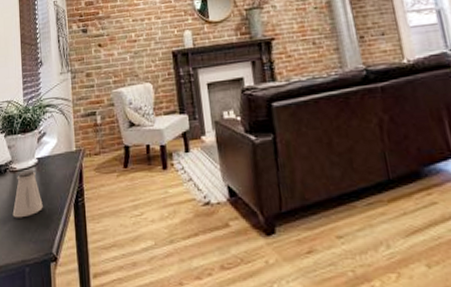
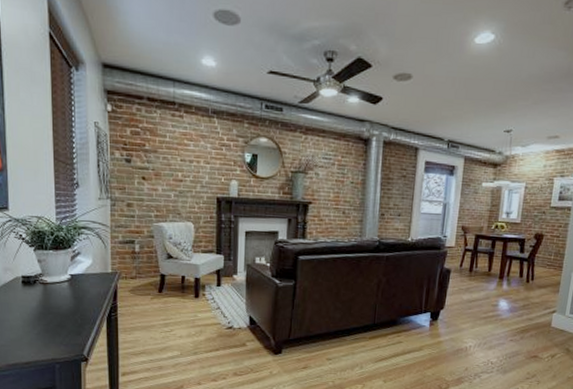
saltshaker: present [12,169,43,218] -> none [42,283,75,325]

